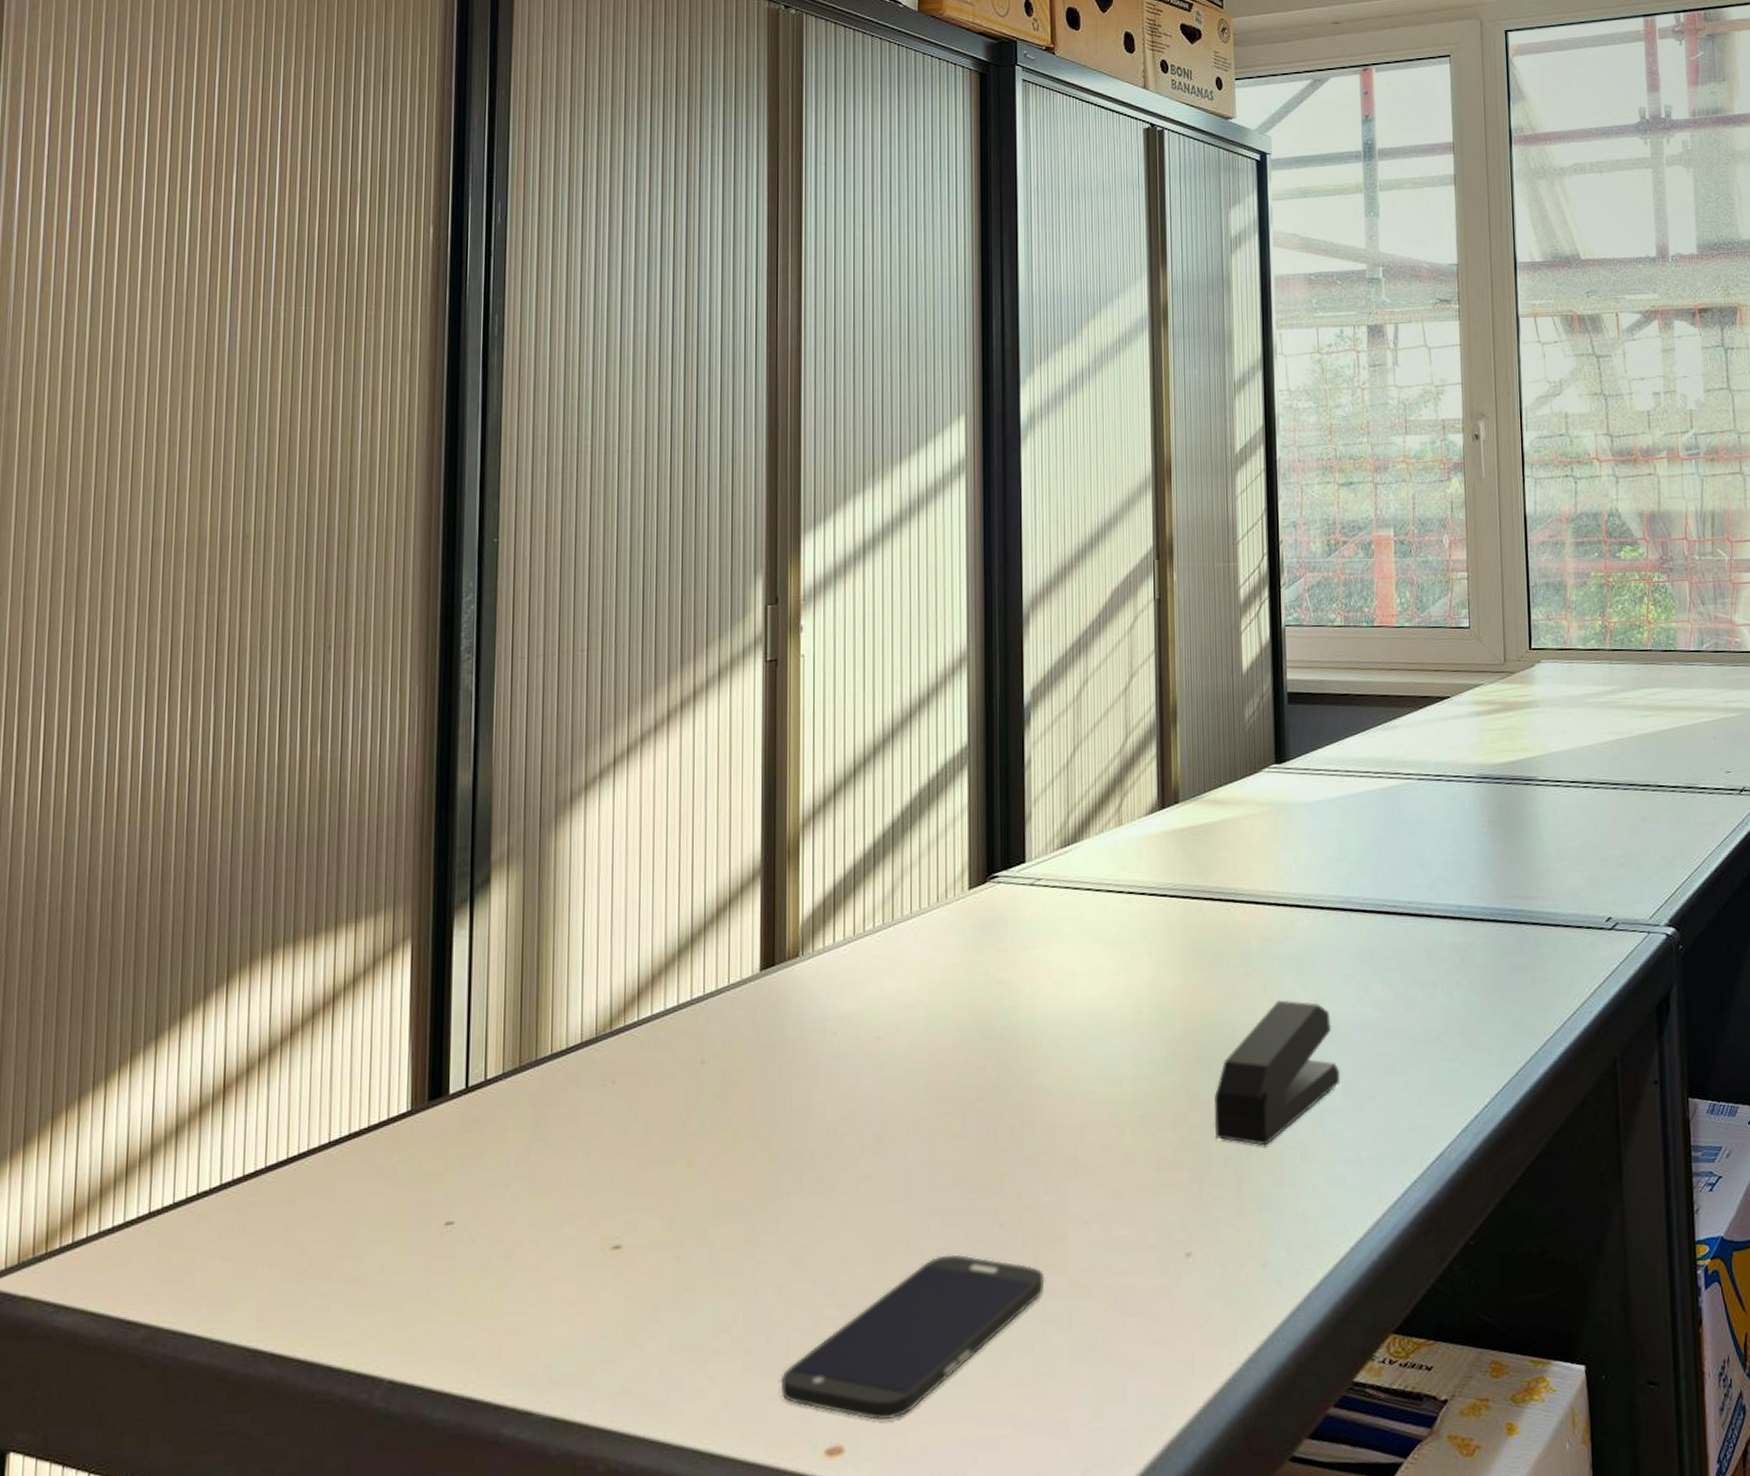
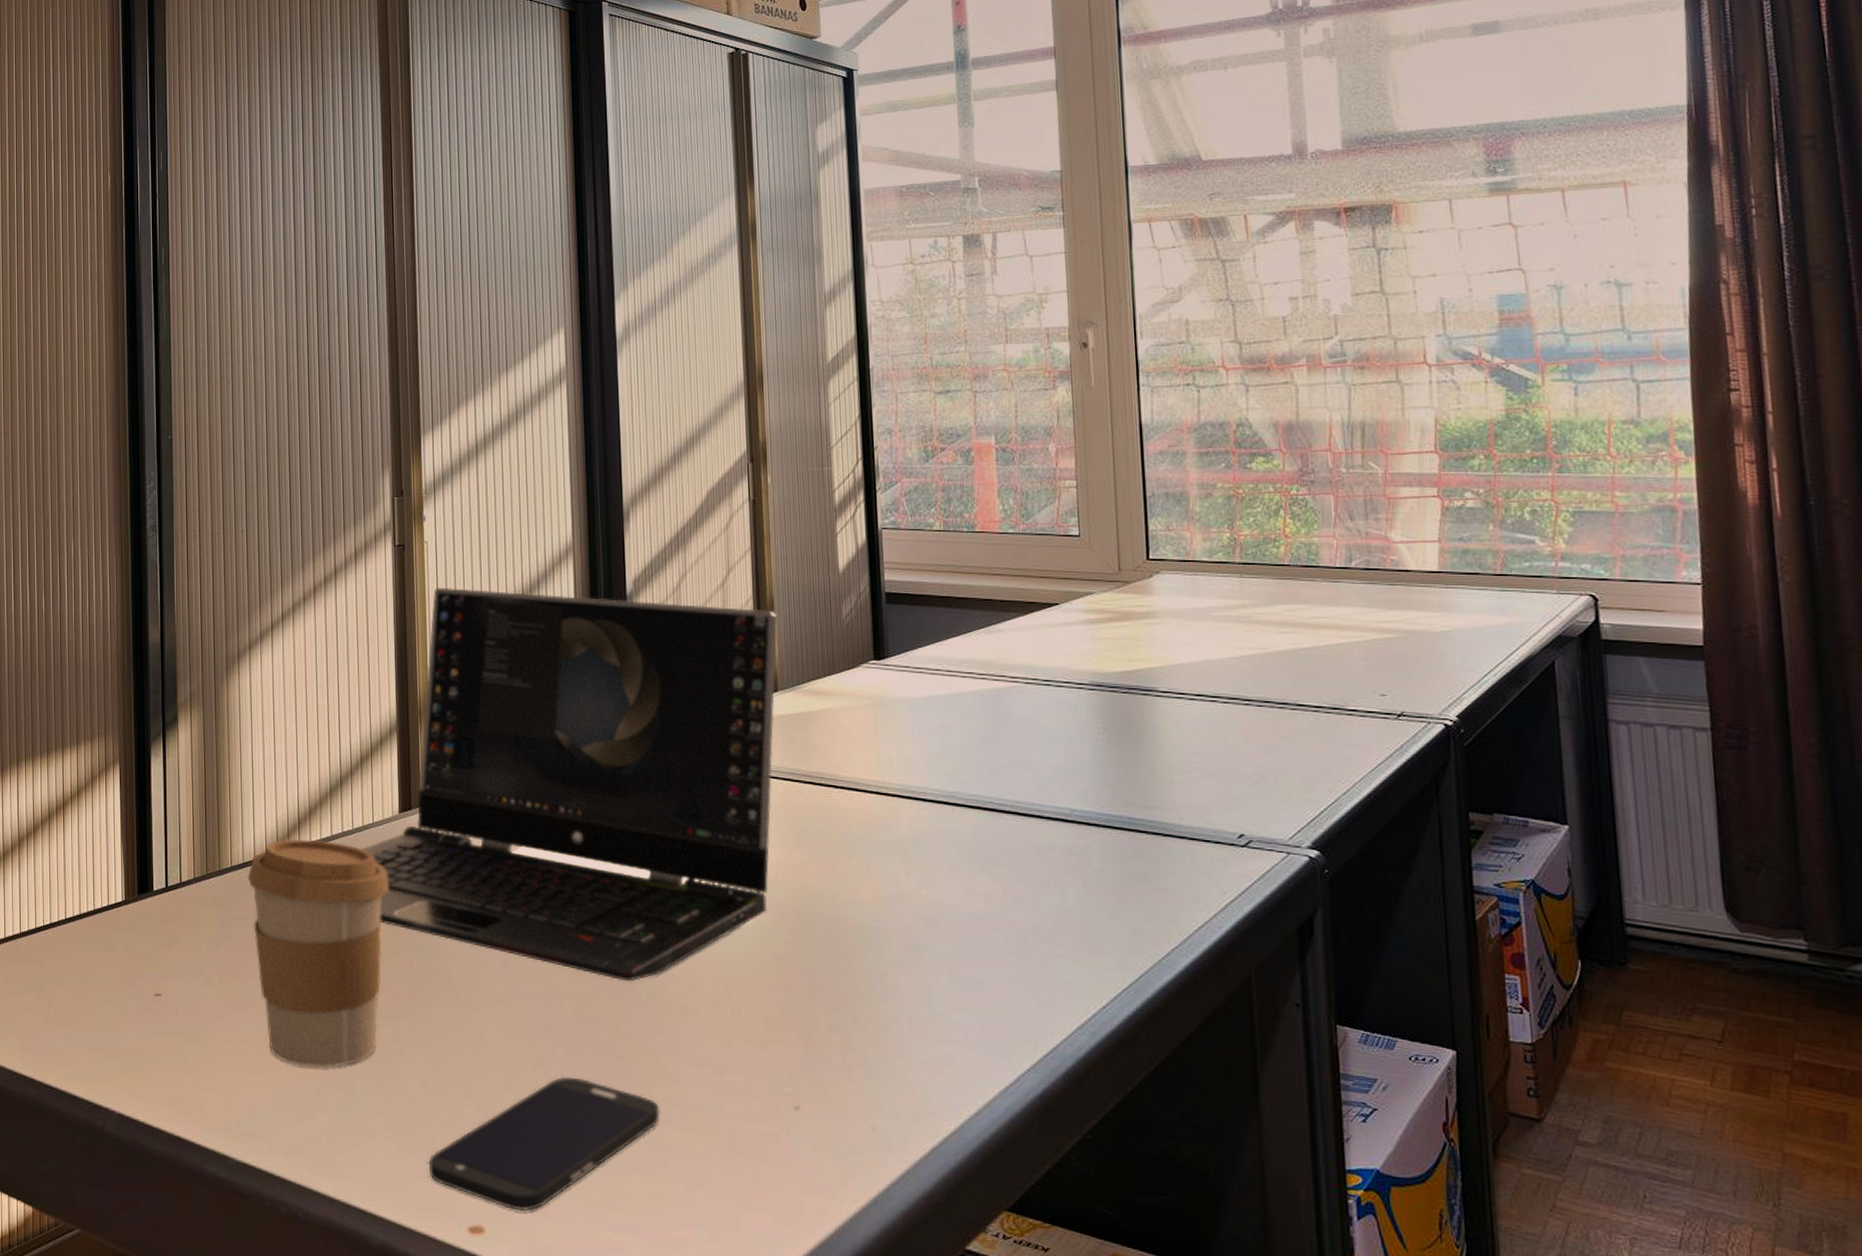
coffee cup: none [573,1011,745,1287] -> present [248,838,389,1068]
laptop computer: none [713,706,1181,1138] -> present [361,587,778,982]
stapler: present [1215,1000,1341,1146] -> none [819,883,948,1018]

